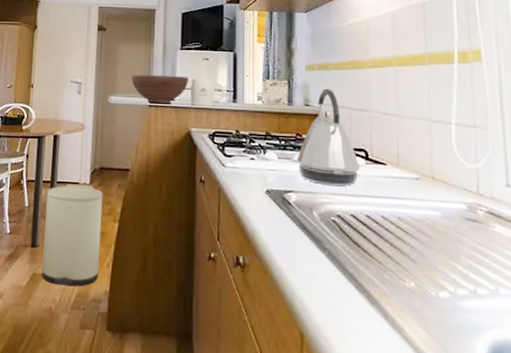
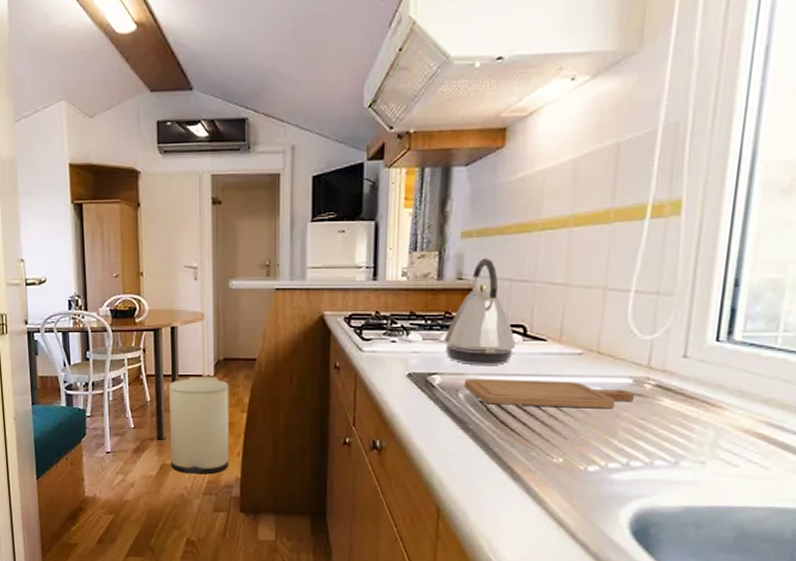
bowl: present [131,74,188,104] -> none [254,254,321,287]
mug: present [190,78,225,108] -> none [323,255,363,288]
chopping board: none [317,197,470,234] -> present [464,378,634,409]

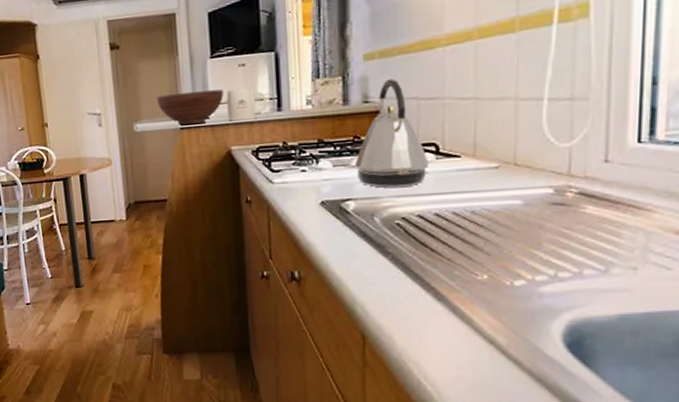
pedal bin: present [169,376,230,475] -> none [82,220,149,319]
bowl: none [254,254,321,287] -> present [156,89,223,126]
mug: none [323,255,363,288] -> present [226,88,267,122]
chopping board: present [464,378,634,409] -> none [379,196,556,226]

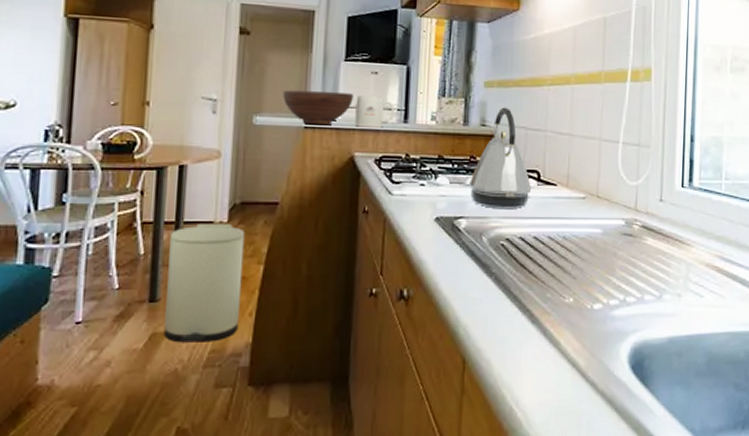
pedal bin: none [82,220,149,319] -> present [164,223,245,343]

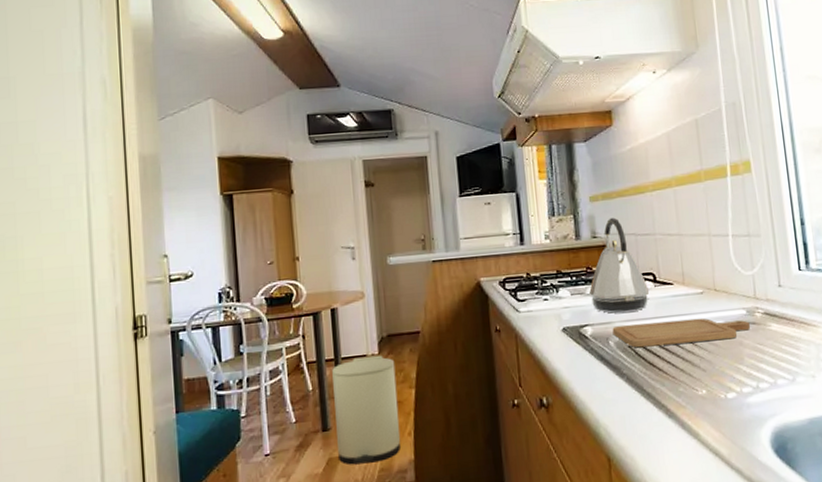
bowl: present [282,90,353,126] -> none [409,225,472,259]
mug: present [355,95,395,129] -> none [474,224,511,255]
chopping board: none [487,221,626,249] -> present [612,318,750,348]

